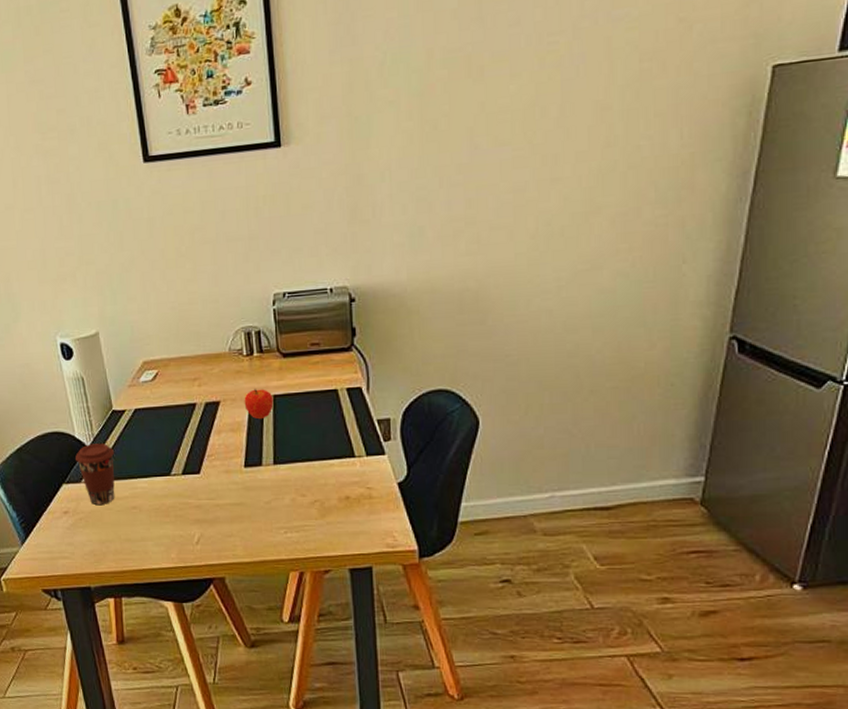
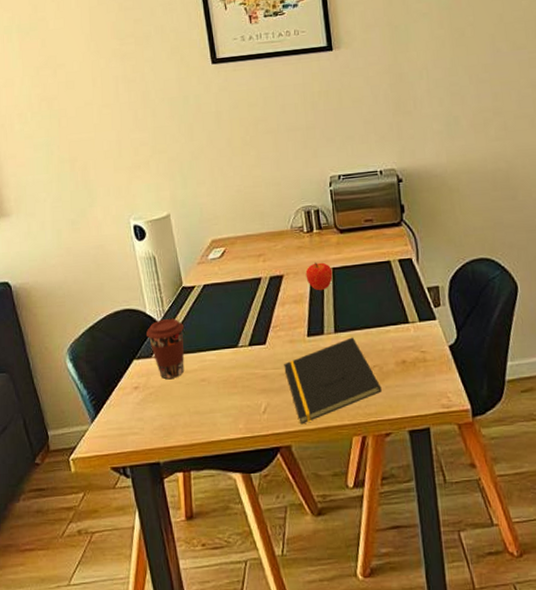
notepad: none [219,470,322,557] -> present [284,337,382,425]

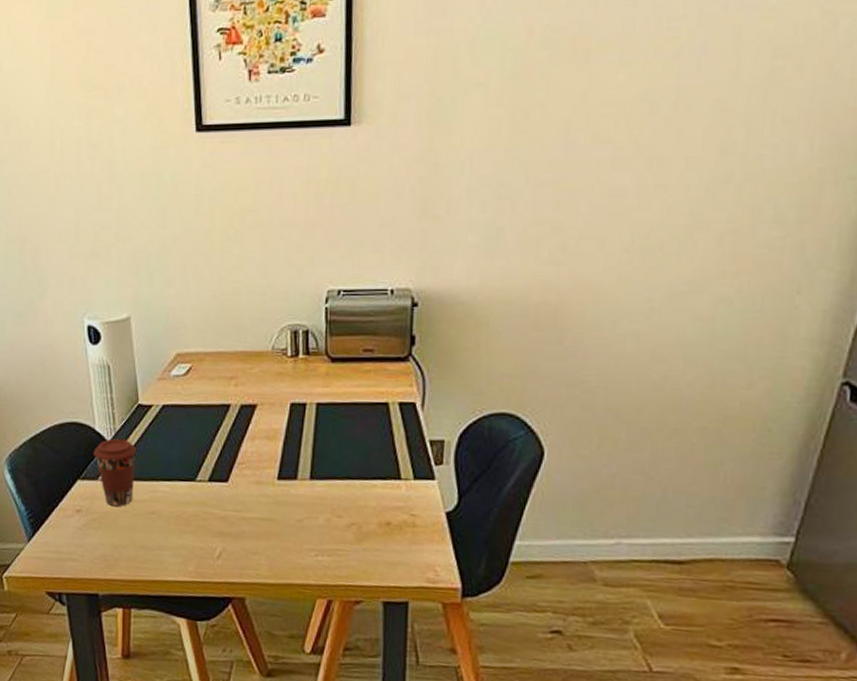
notepad: present [284,337,382,425] -> none [246,487,358,577]
fruit: present [305,262,333,291] -> none [283,394,316,429]

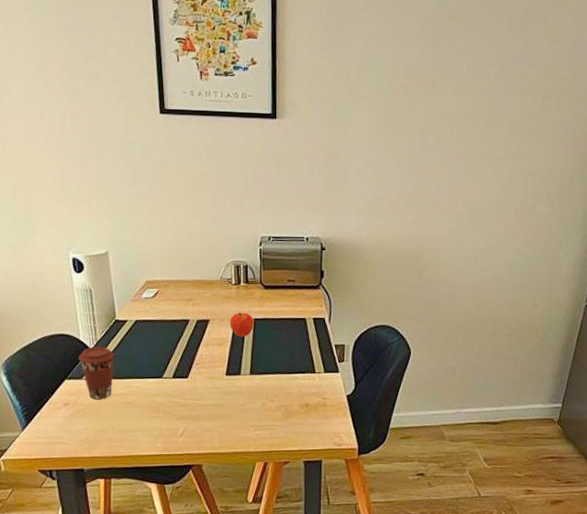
fruit: none [283,394,316,429] -> present [230,312,254,338]

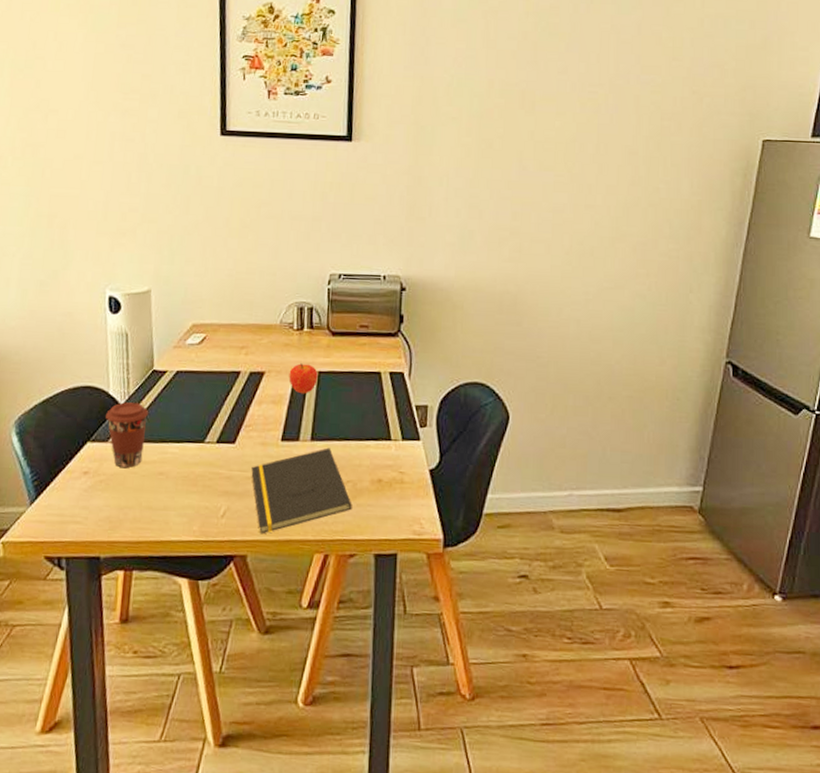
notepad: none [202,380,285,449] -> present [251,447,352,535]

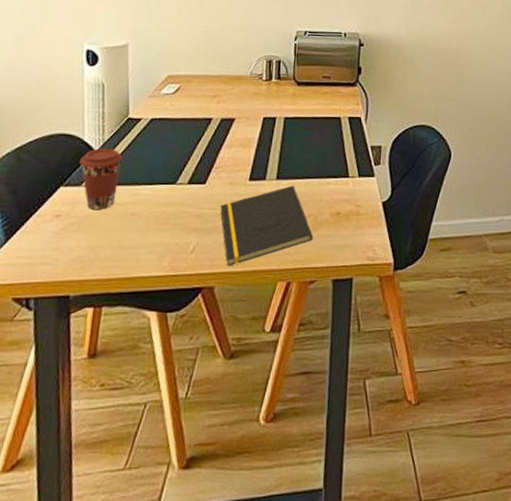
fruit: present [288,363,318,394] -> none [257,110,284,138]

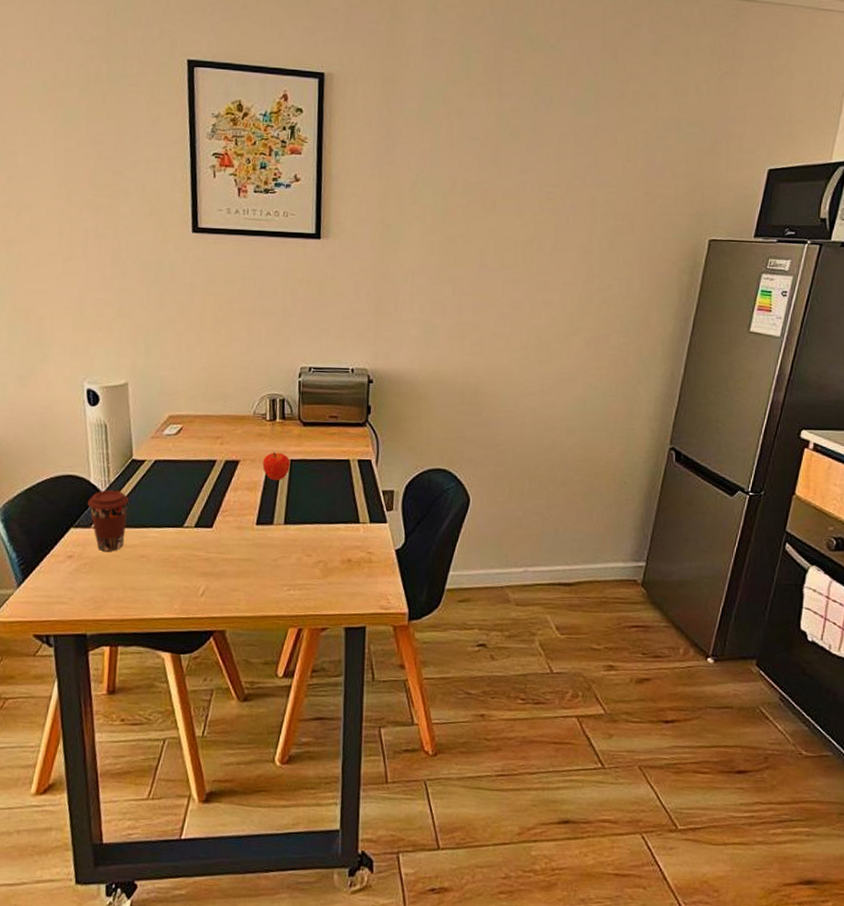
notepad: present [220,185,313,267] -> none [228,530,324,611]
fruit: none [257,110,284,138] -> present [262,452,290,481]

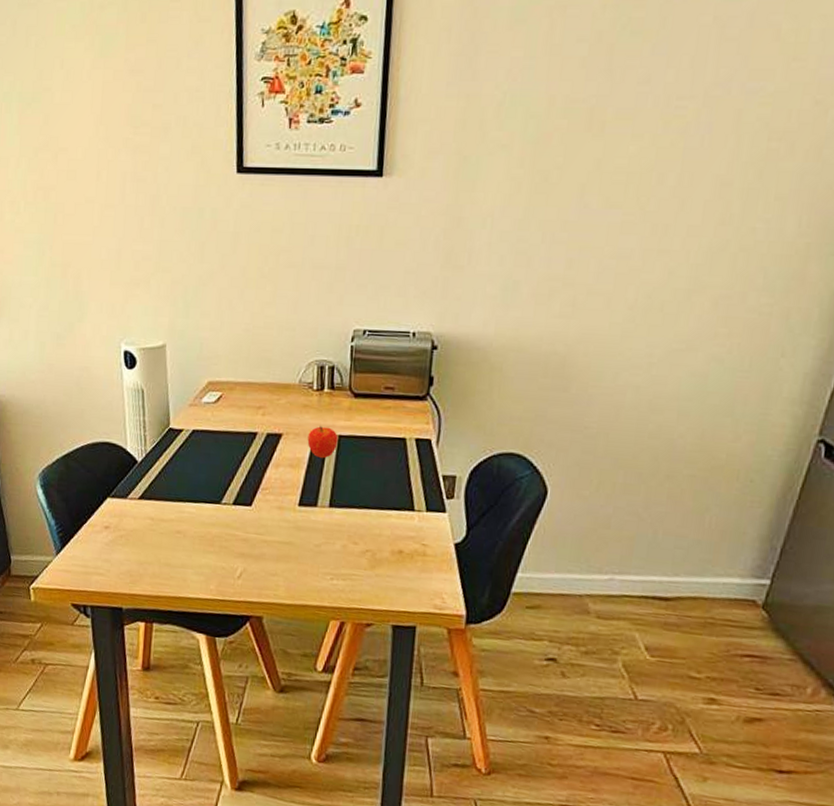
coffee cup: present [88,490,130,551] -> none [124,460,166,525]

